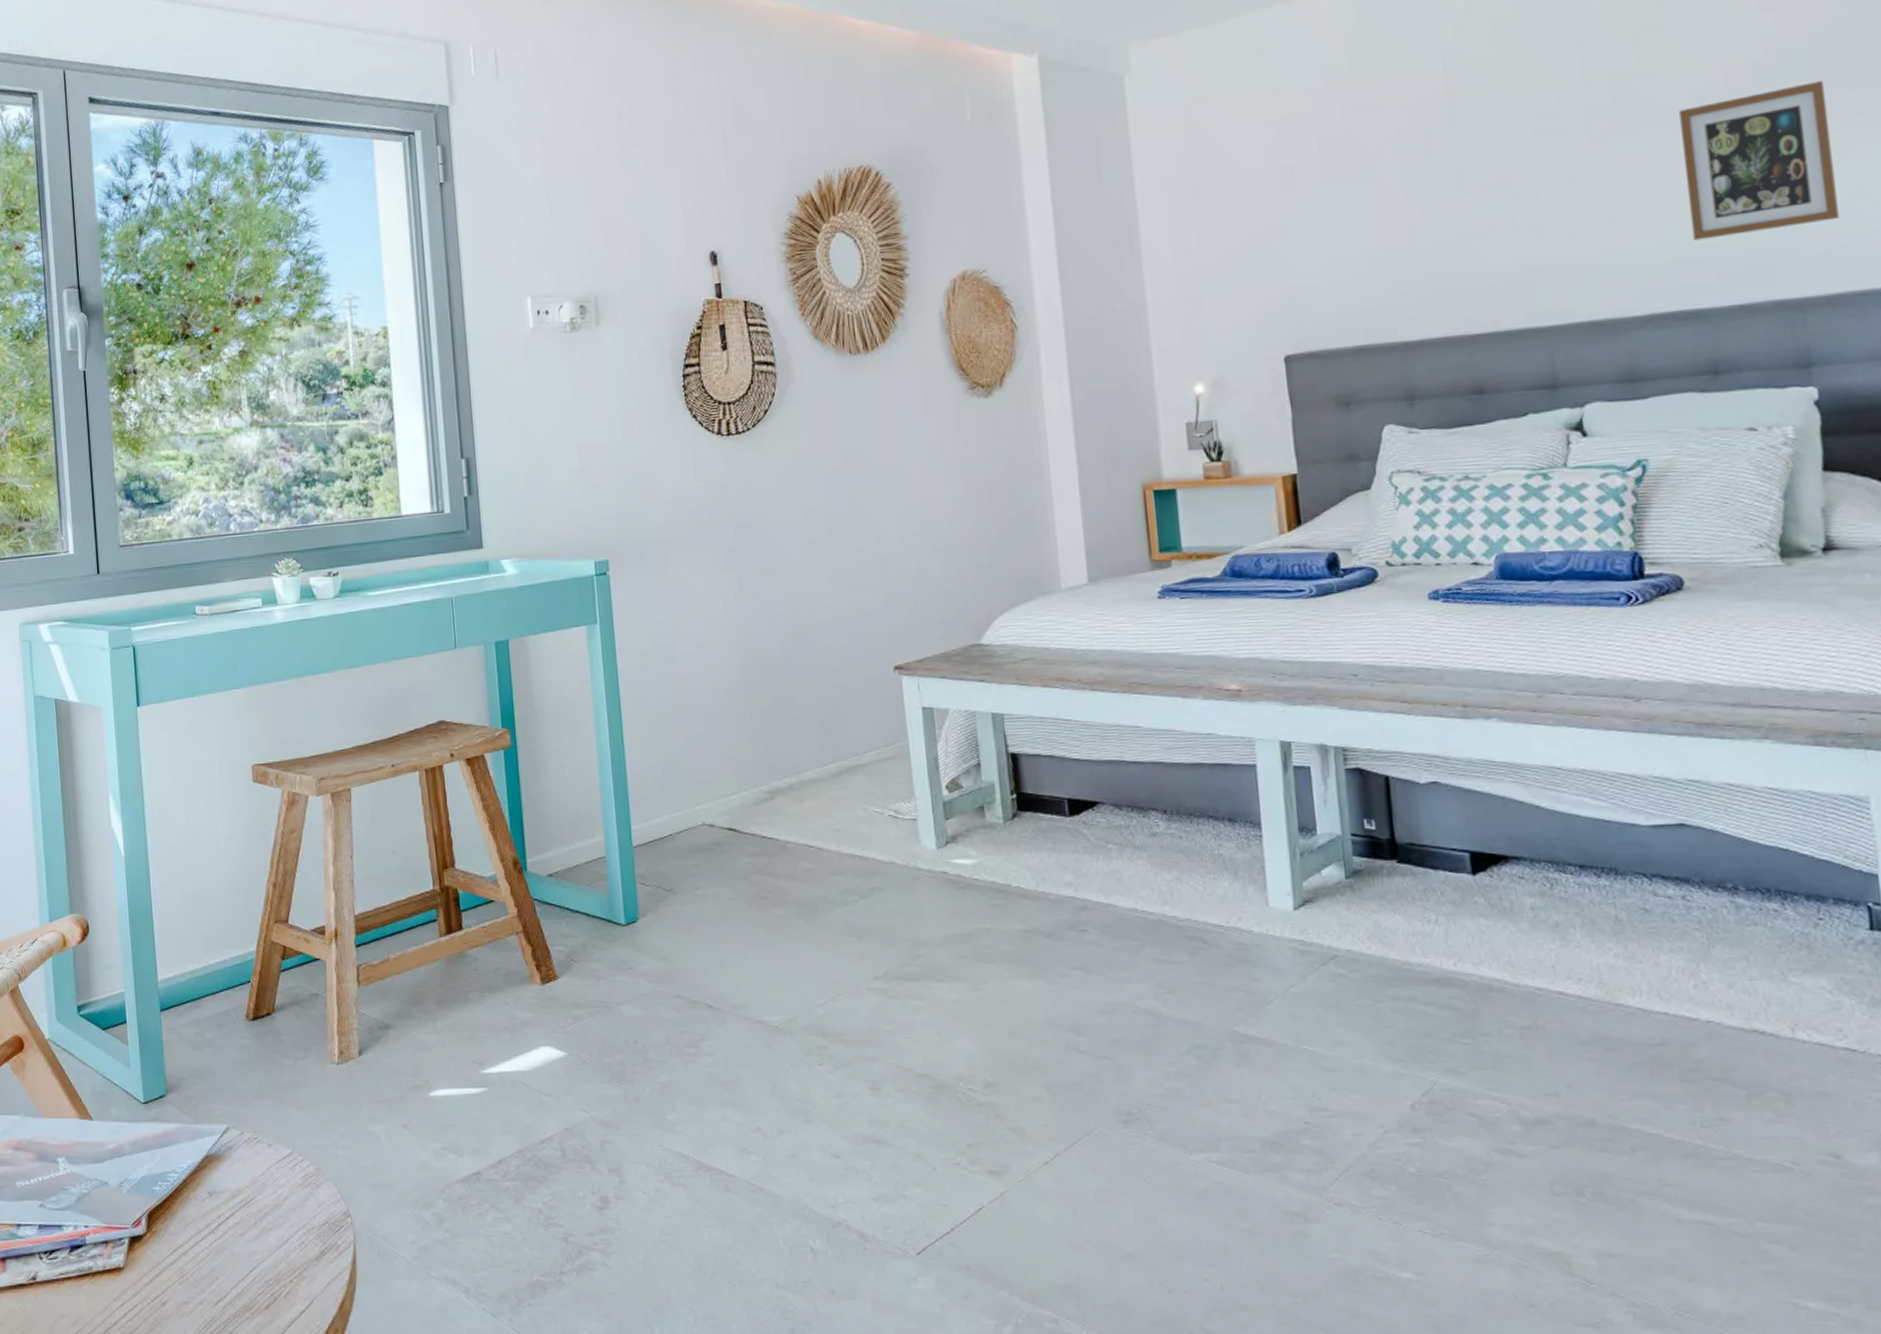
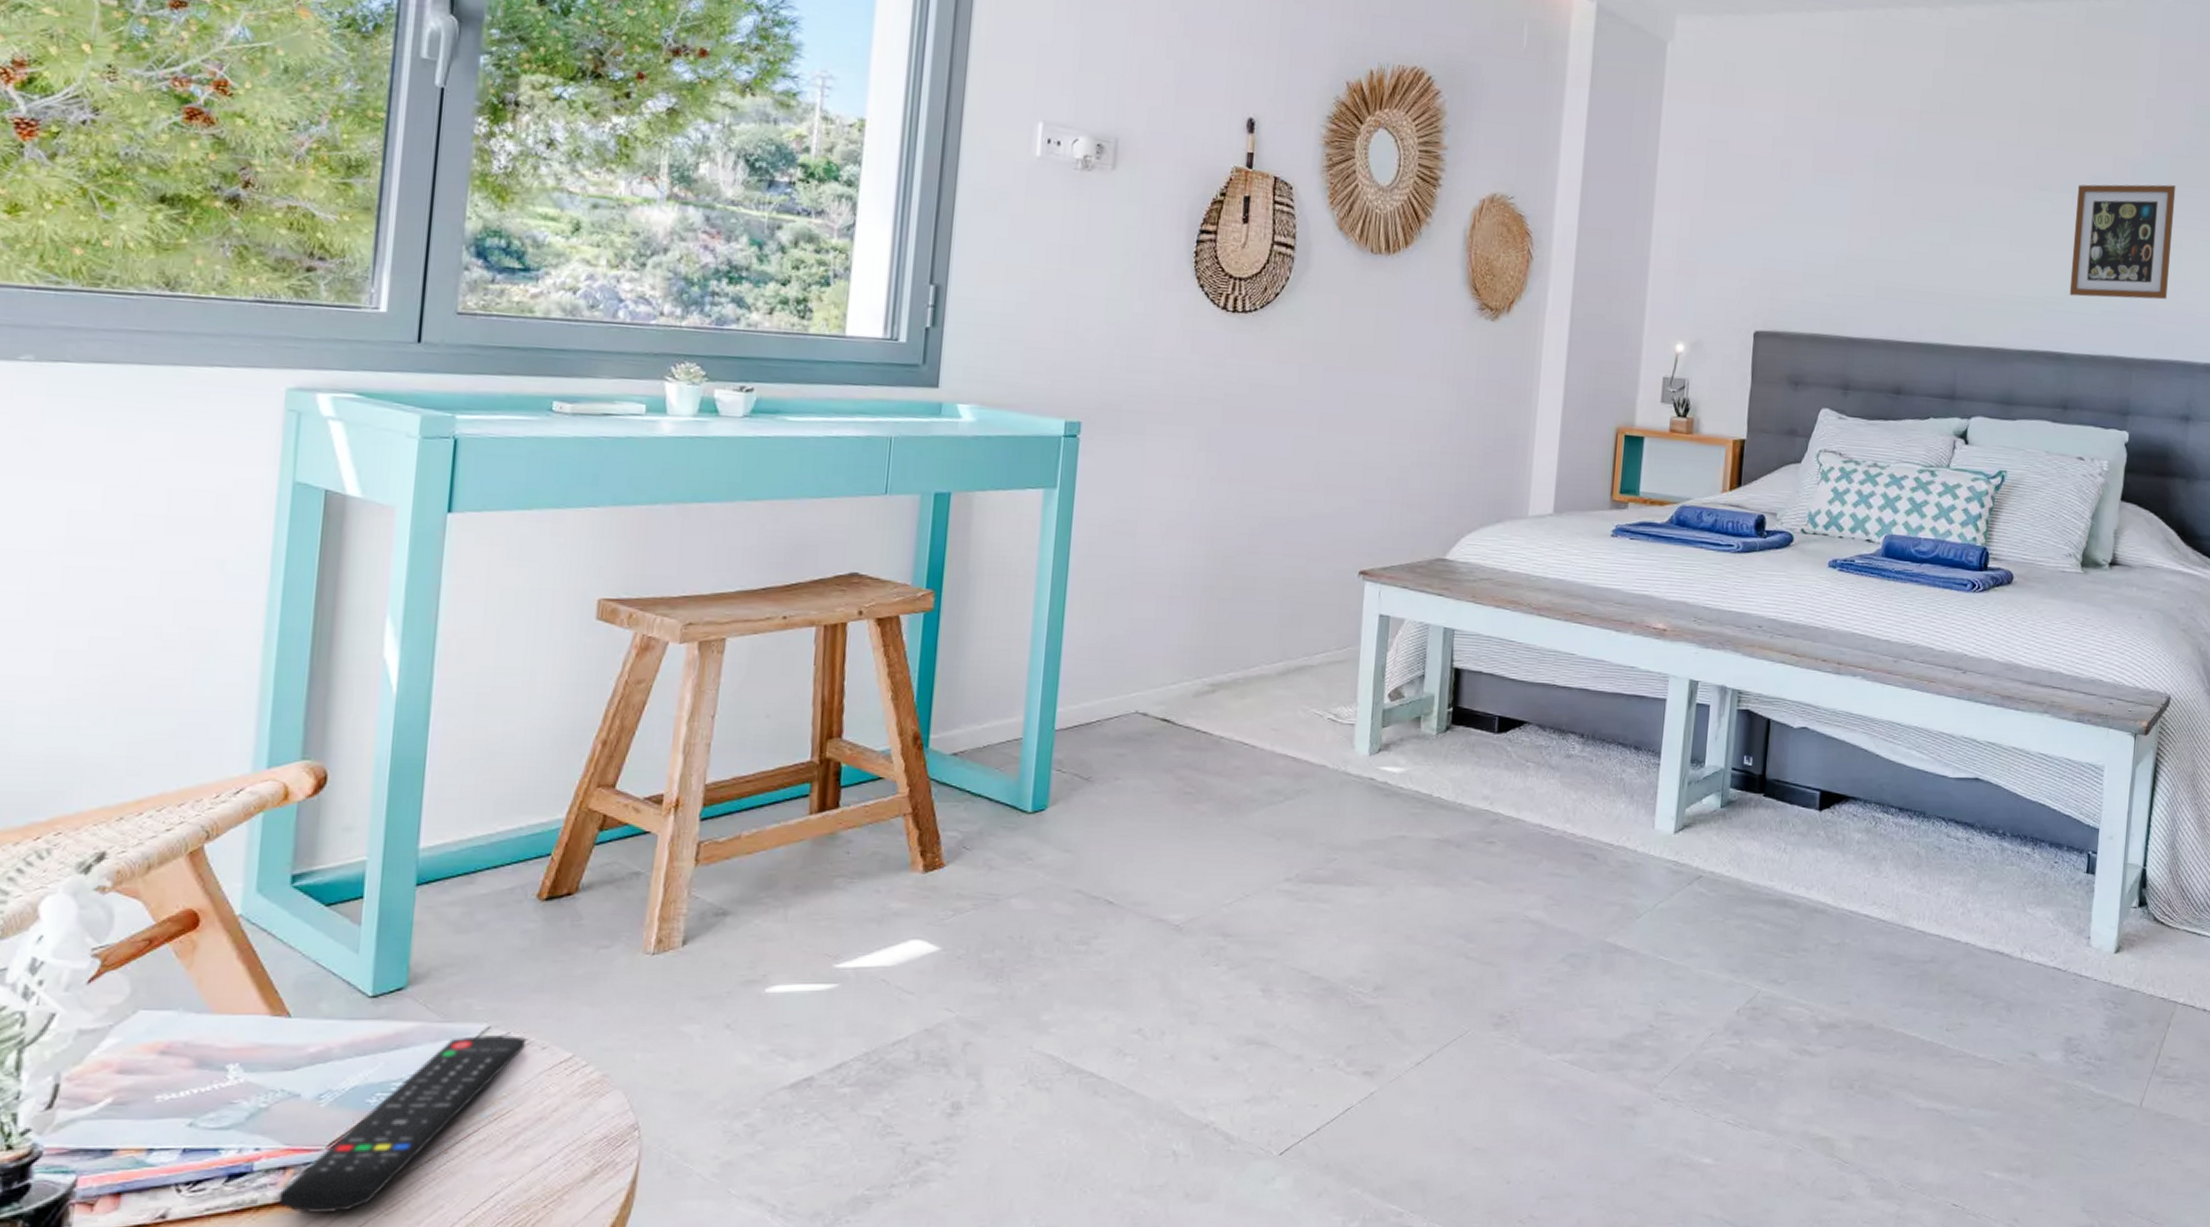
remote control: none [105,1135,257,1281] -> present [277,1035,527,1214]

